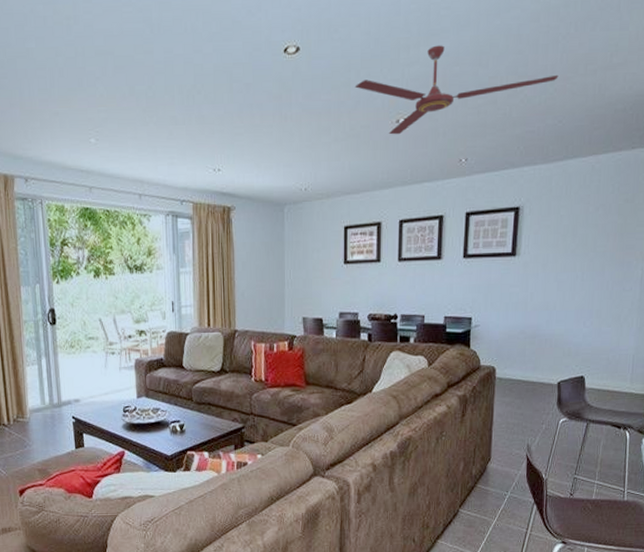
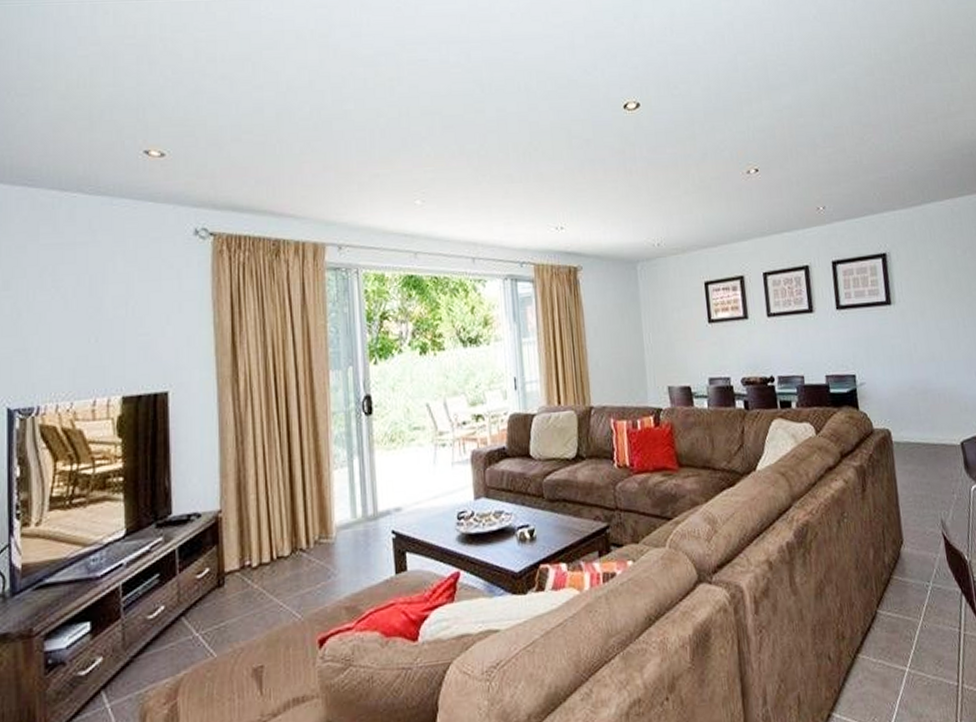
ceiling fan: present [354,45,559,135] -> none [700,98,902,186]

